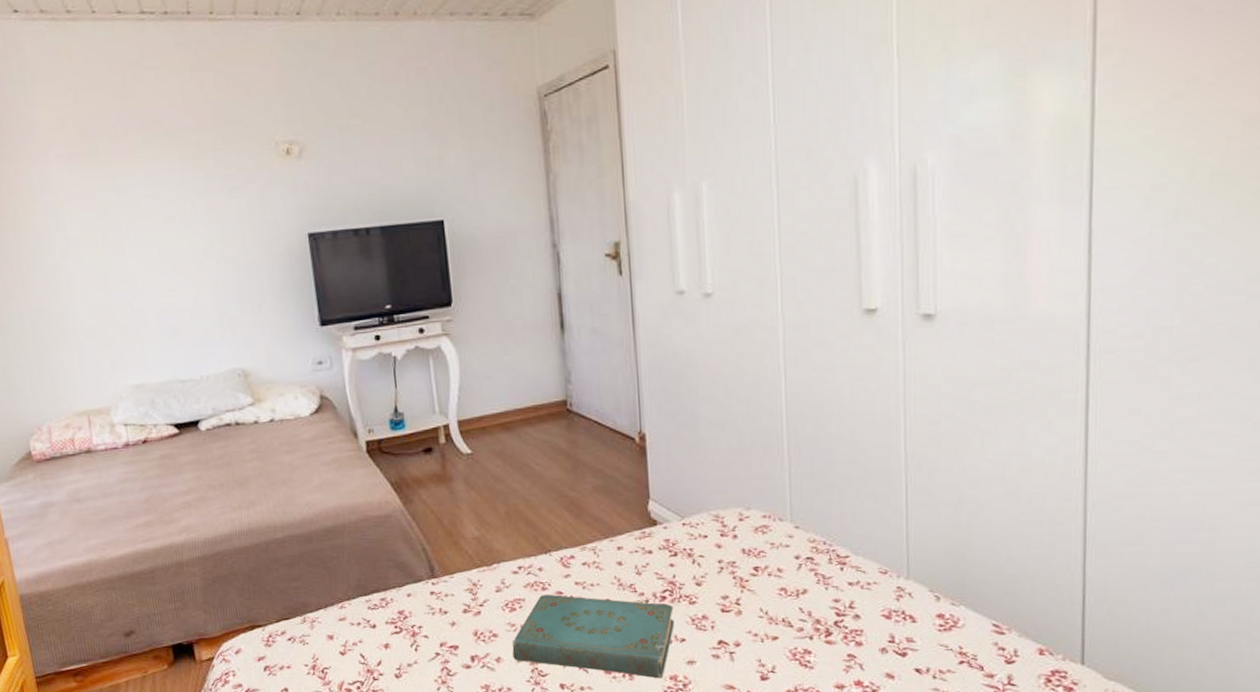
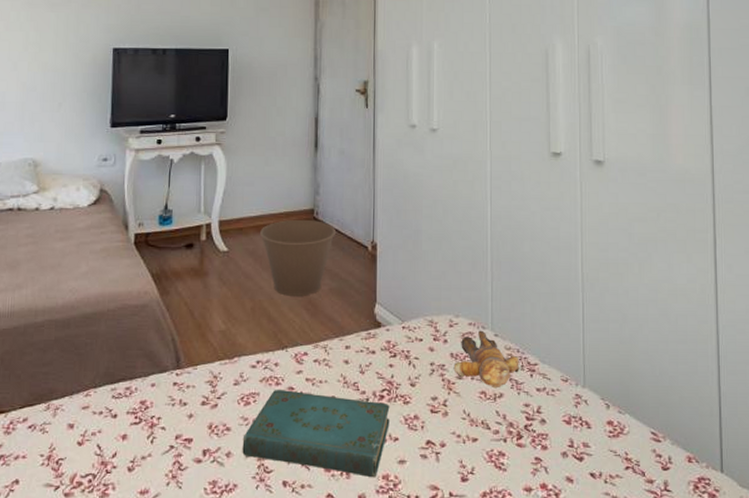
basket: none [506,412,595,497] -> present [260,219,335,296]
teddy bear: none [641,518,827,585] -> present [367,320,519,389]

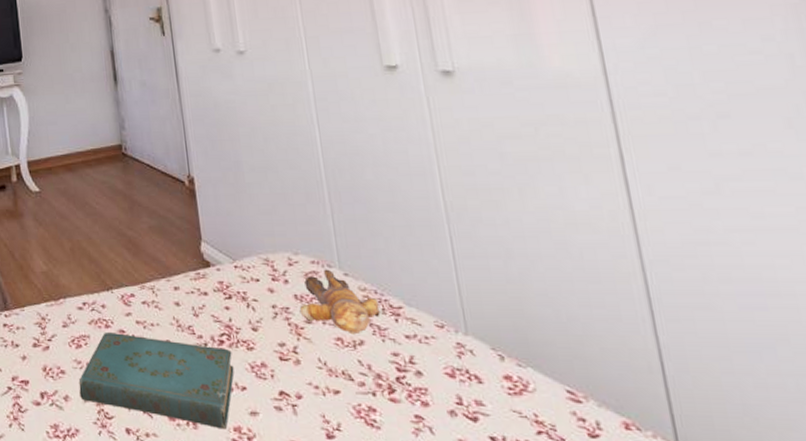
basket: present [260,219,335,296] -> none [69,156,148,235]

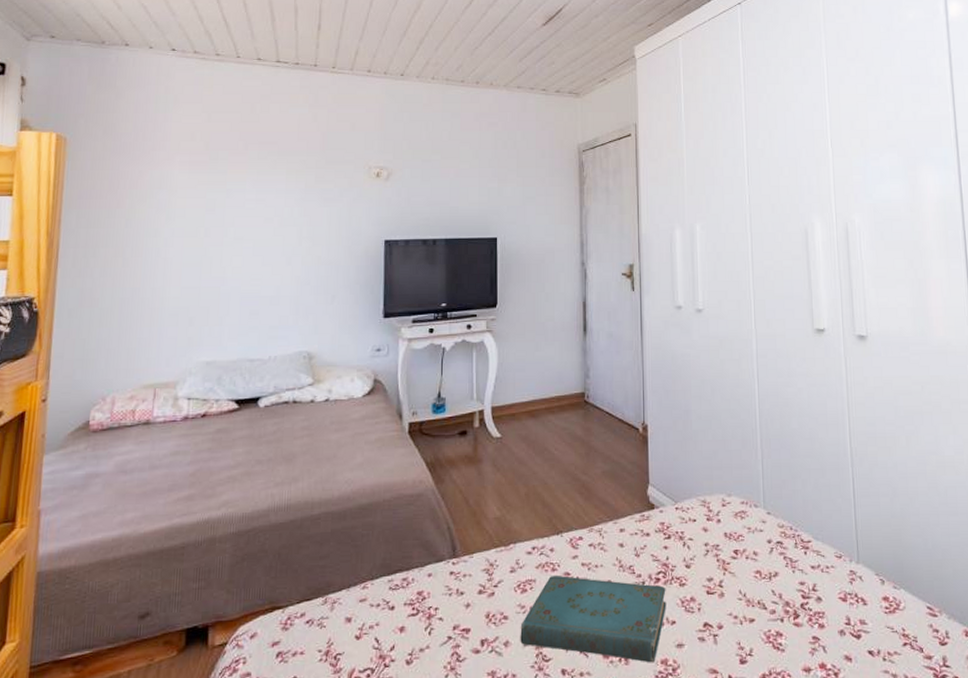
teddy bear: present [194,259,381,335] -> none [641,502,793,567]

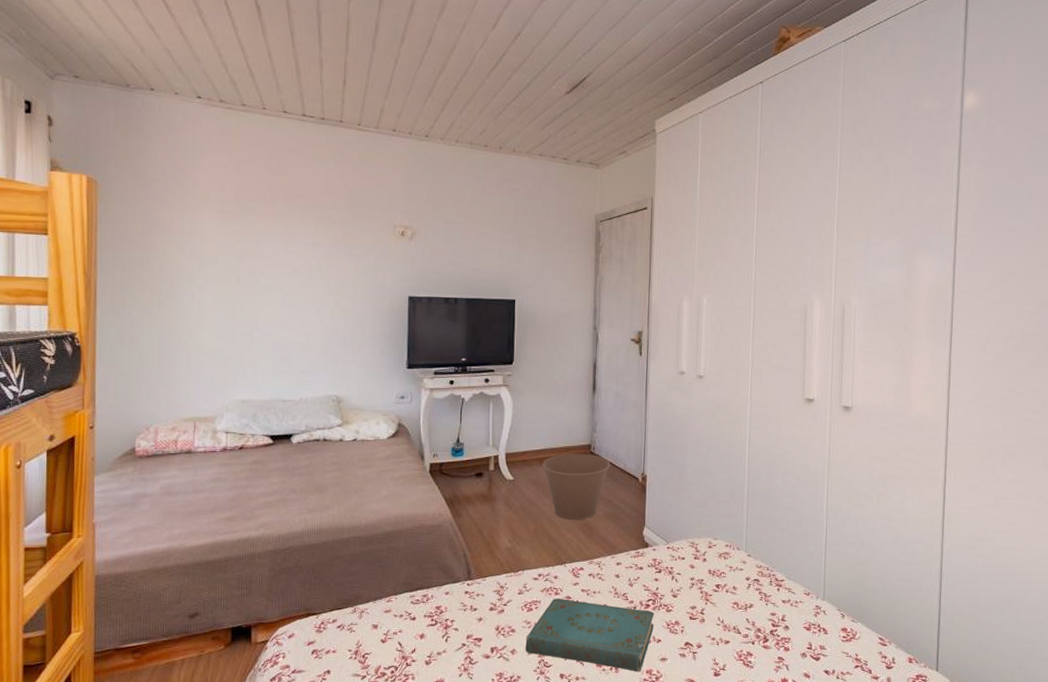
basket: none [532,403,606,480] -> present [543,453,610,520]

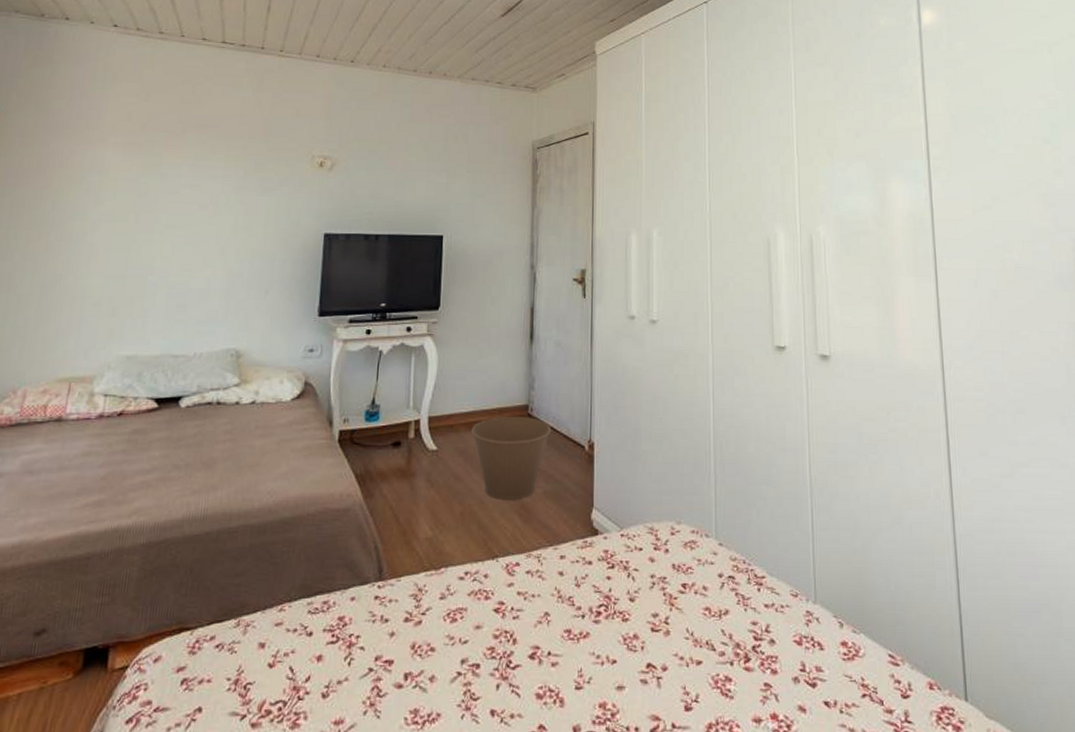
book: present [525,598,654,672] -> none [447,603,607,706]

